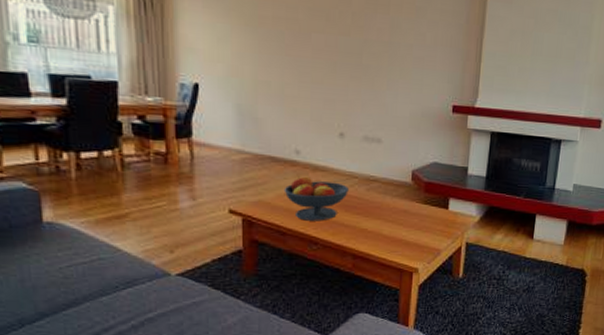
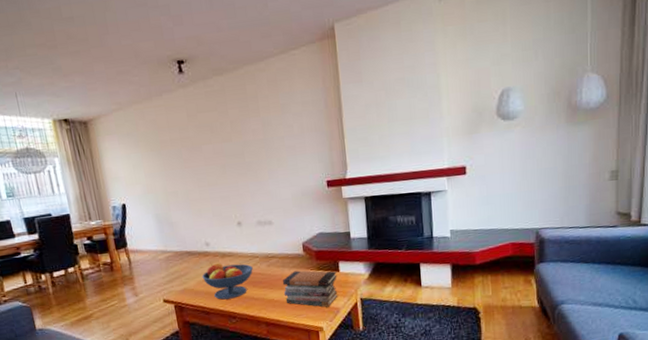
book stack: none [380,201,445,247] -> present [282,270,338,307]

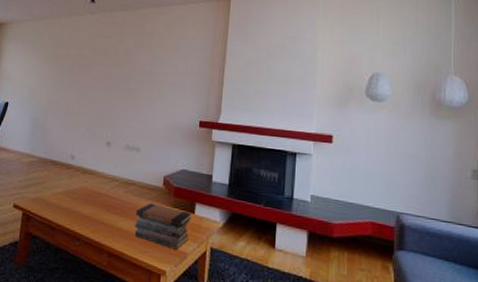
fruit bowl: present [202,263,253,300] -> none [58,177,110,219]

